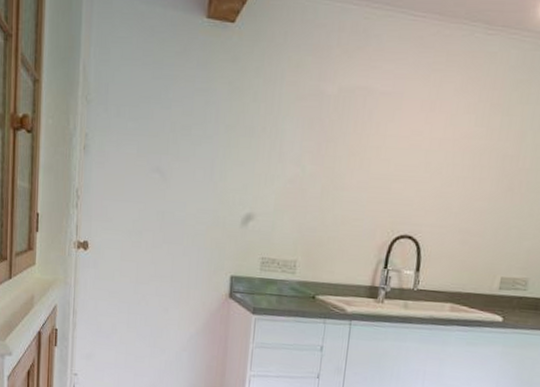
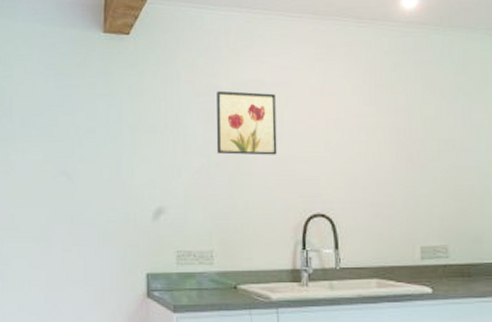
wall art: none [312,96,382,171] -> present [216,90,277,155]

